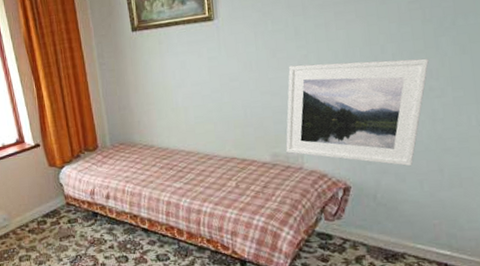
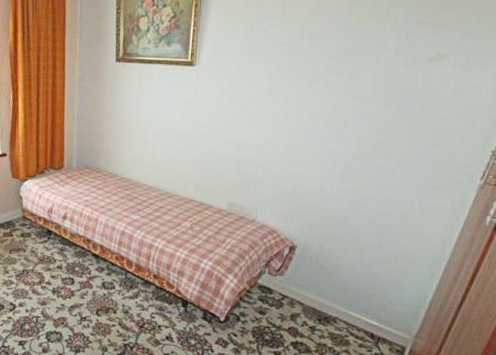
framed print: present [286,58,429,167] -> none [242,122,384,236]

